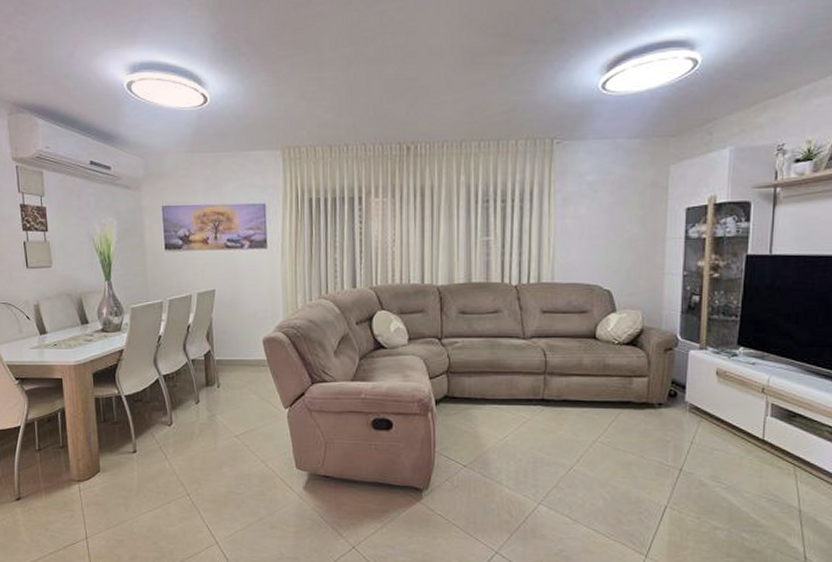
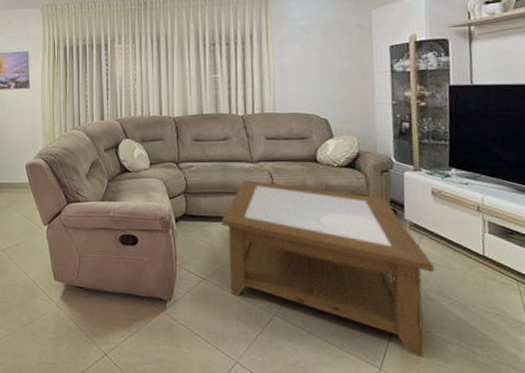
coffee table: none [486,358,712,545] -> present [221,180,435,358]

